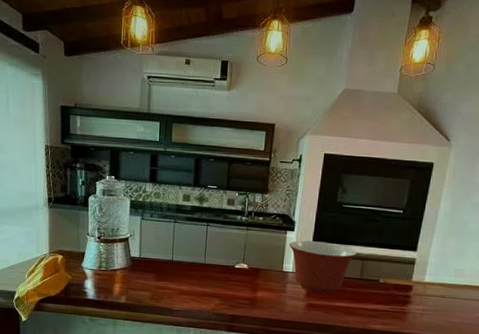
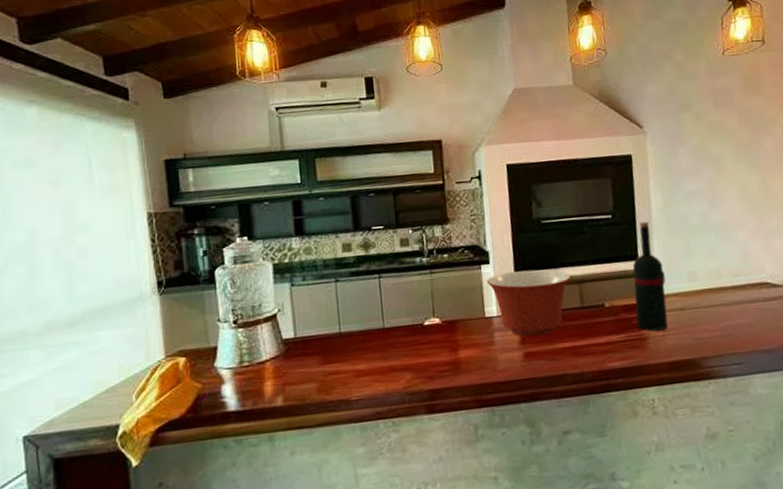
wine bottle: none [402,221,437,310] -> present [632,221,668,332]

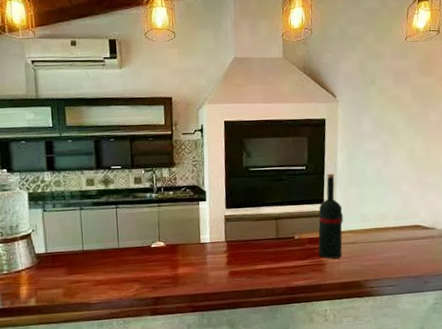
mixing bowl: present [486,269,572,338] -> none [202,207,270,260]

